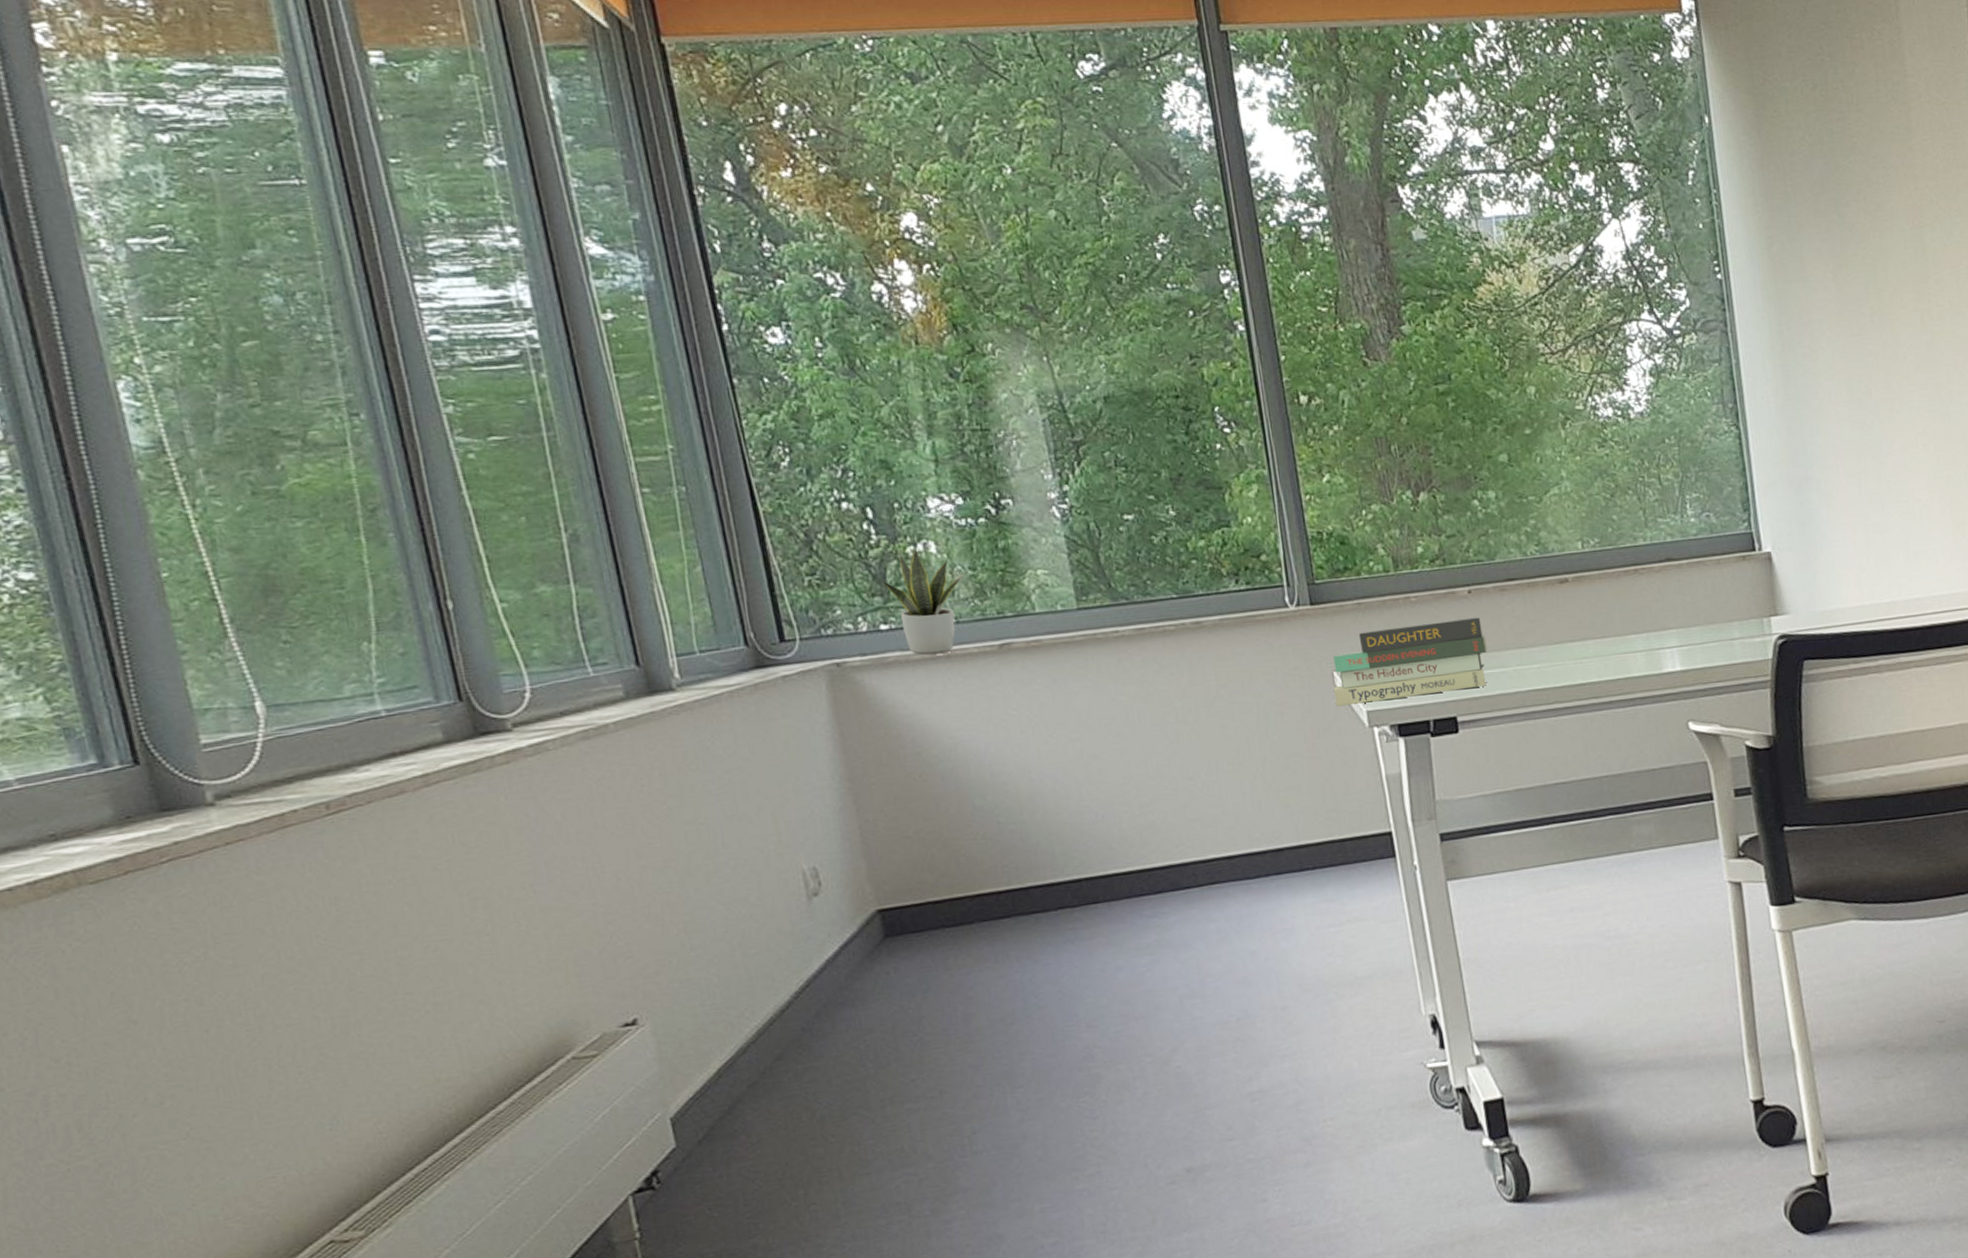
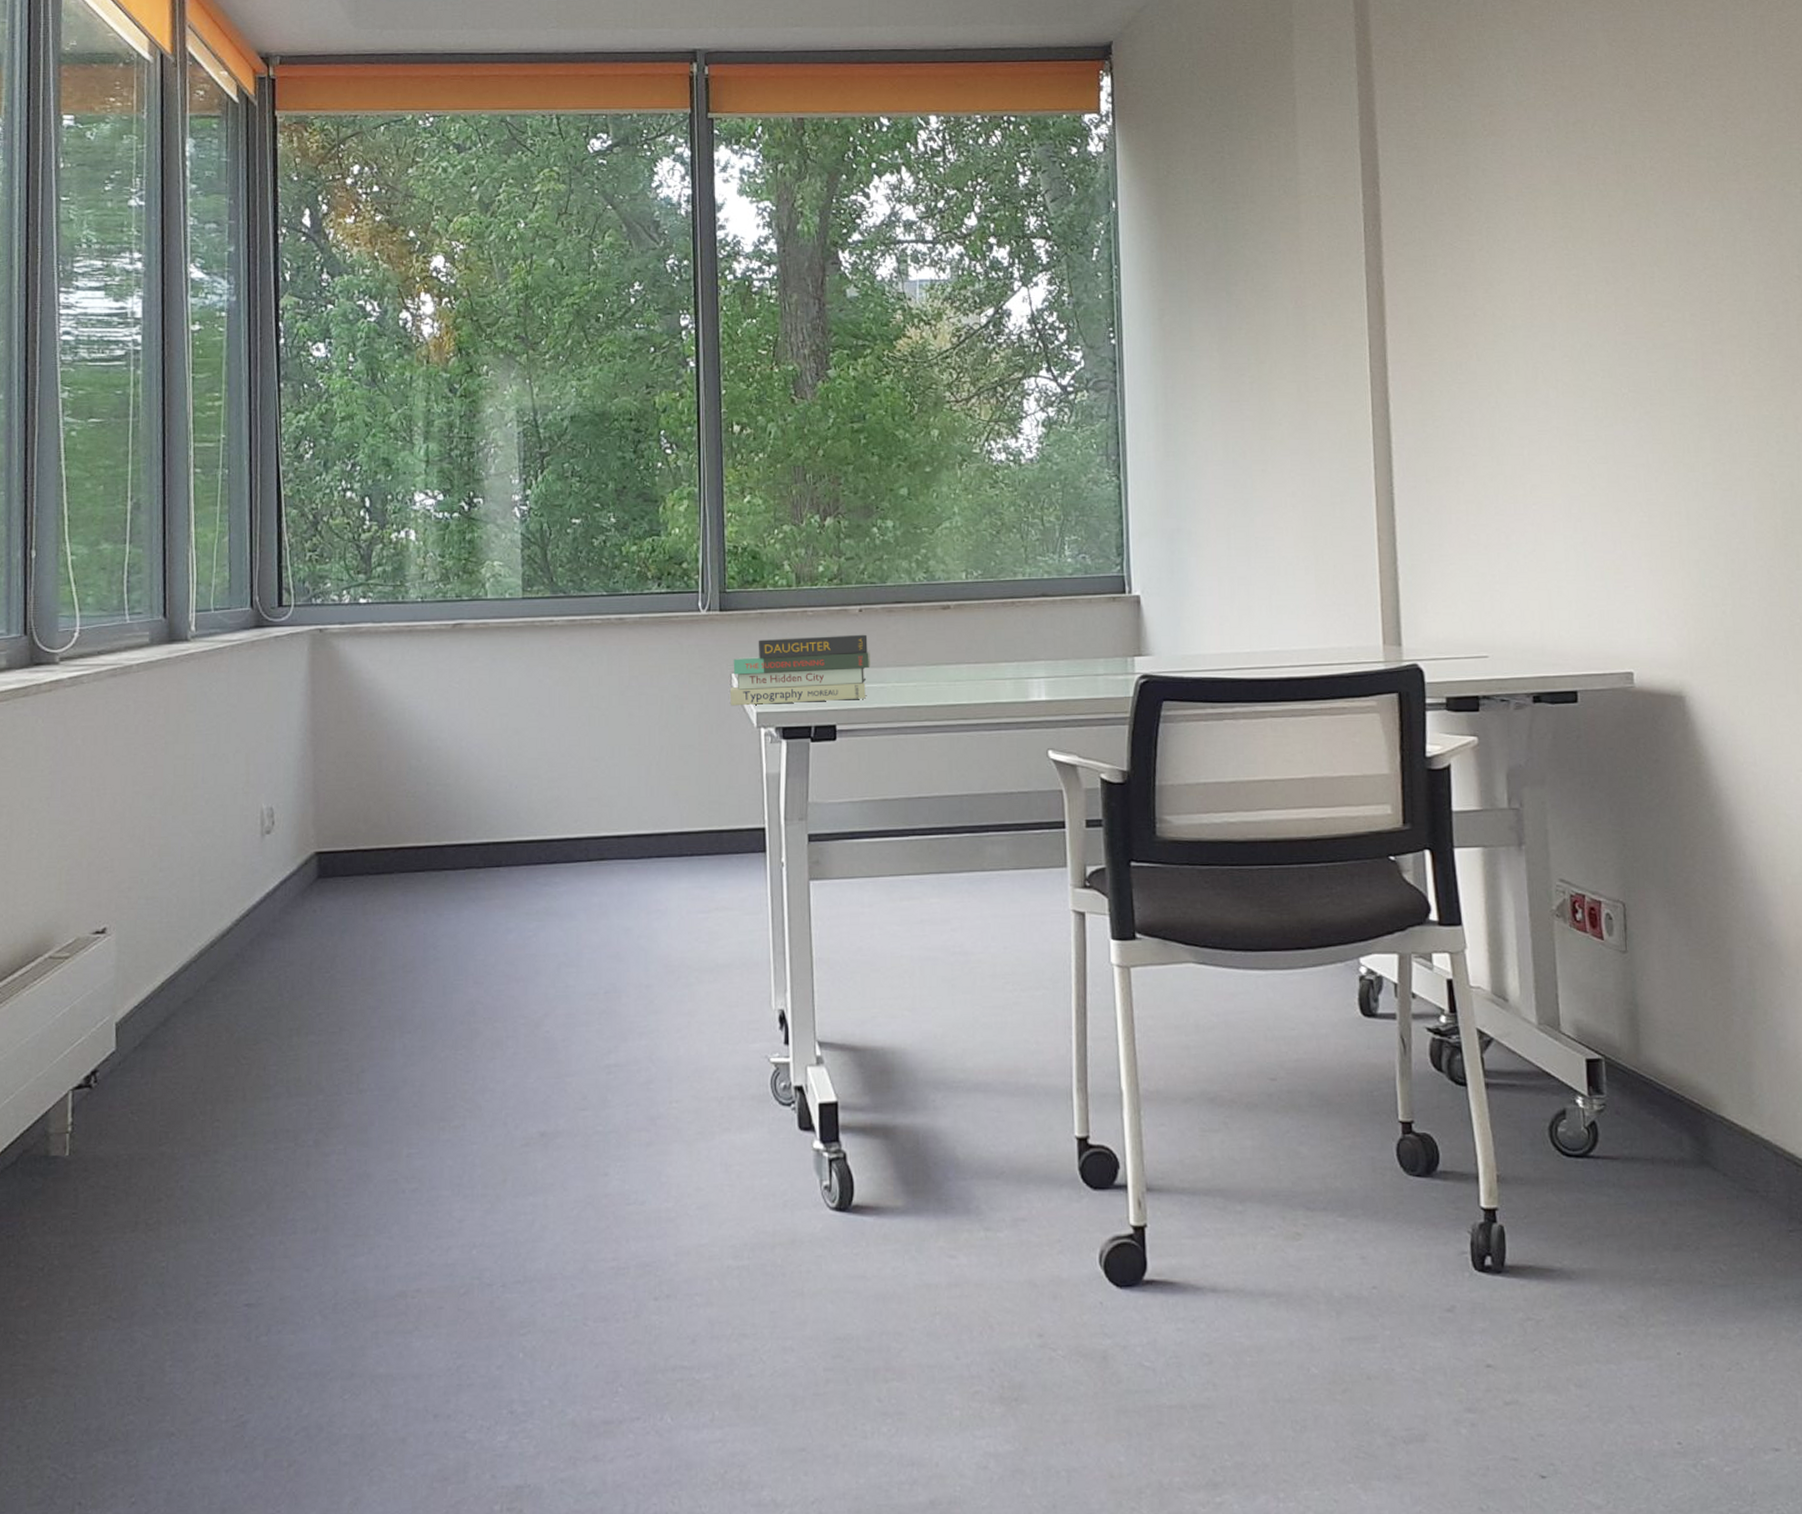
potted plant: present [880,546,968,656] -> none [366,533,437,628]

